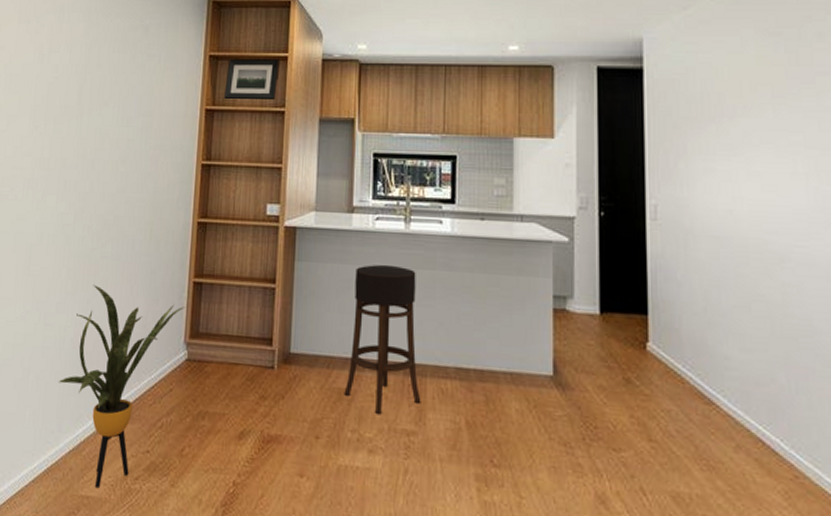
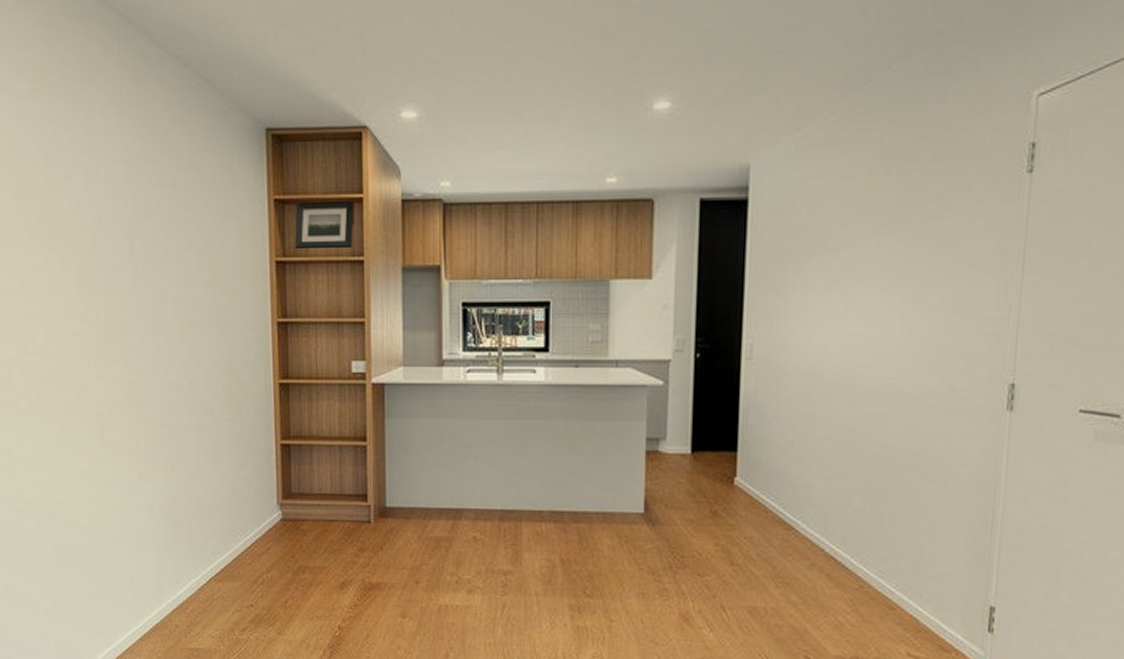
house plant: present [59,284,185,489] -> none [153,452,275,641]
bar stool: present [344,264,421,415] -> none [441,416,517,559]

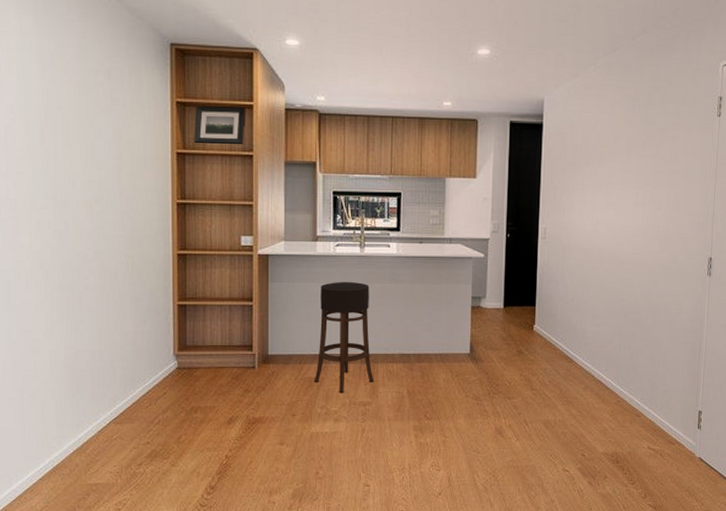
bar stool: none [441,416,517,559] -> present [314,281,374,394]

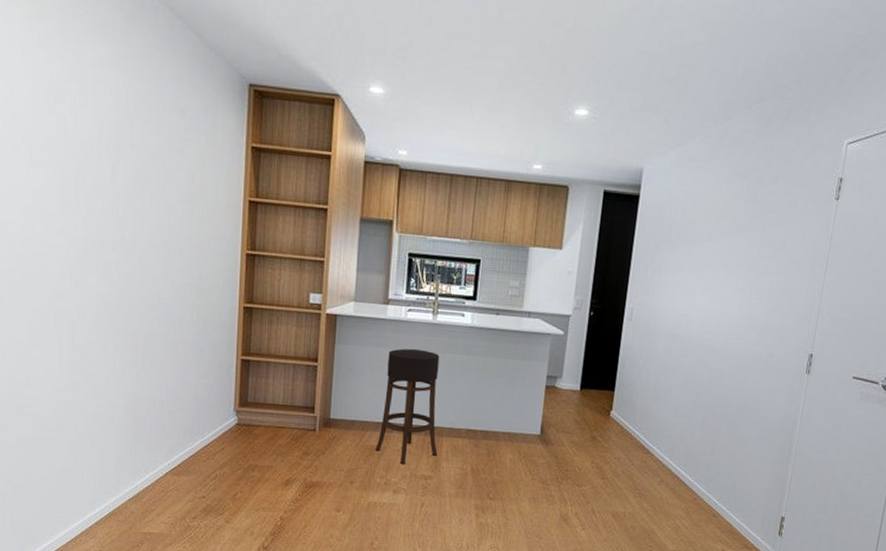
picture frame: present [194,106,245,145] -> none [267,152,323,198]

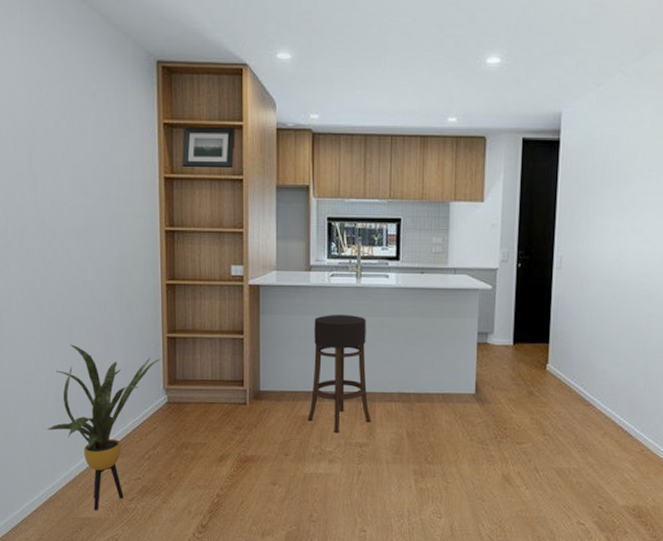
house plant: none [115,360,234,527] -> present [48,344,161,511]
picture frame: none [267,152,323,198] -> present [182,127,235,169]

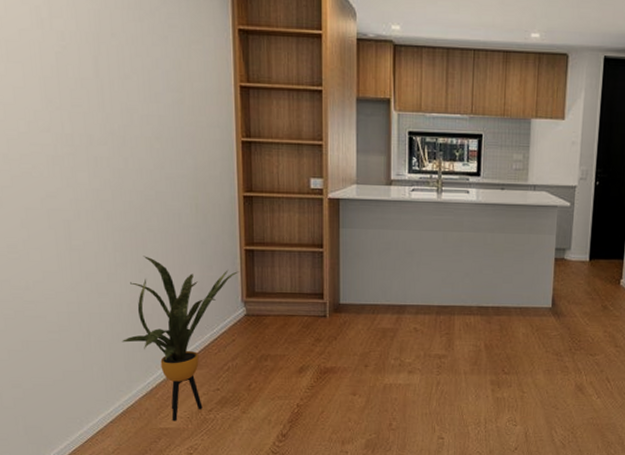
picture frame: present [182,127,235,169] -> none [258,34,314,79]
bar stool: present [307,314,371,434] -> none [387,228,450,346]

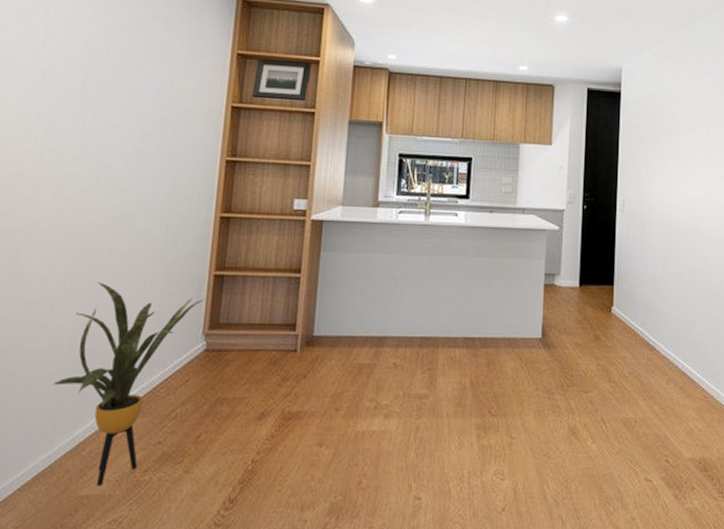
picture frame: none [258,34,314,79] -> present [252,58,311,102]

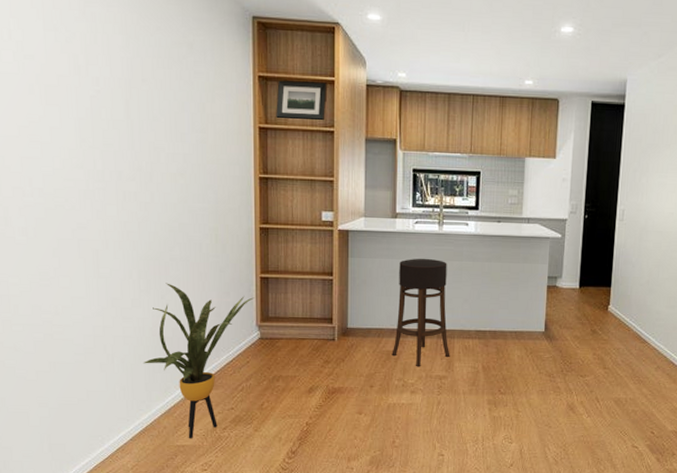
bar stool: none [364,252,433,384] -> present [392,258,450,367]

